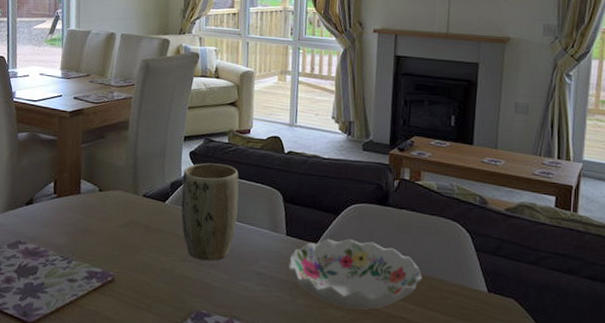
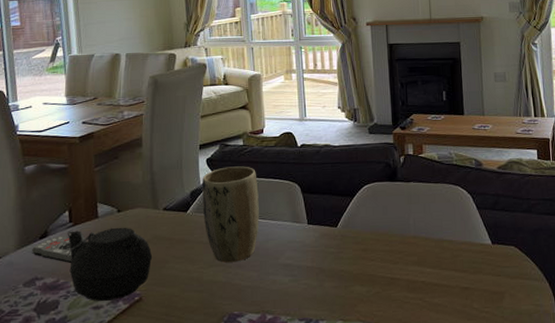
remote control: none [18,204,54,233] -> present [32,235,72,263]
teapot: none [48,202,128,277] -> present [66,227,153,302]
decorative bowl: present [288,239,422,310] -> none [313,216,435,283]

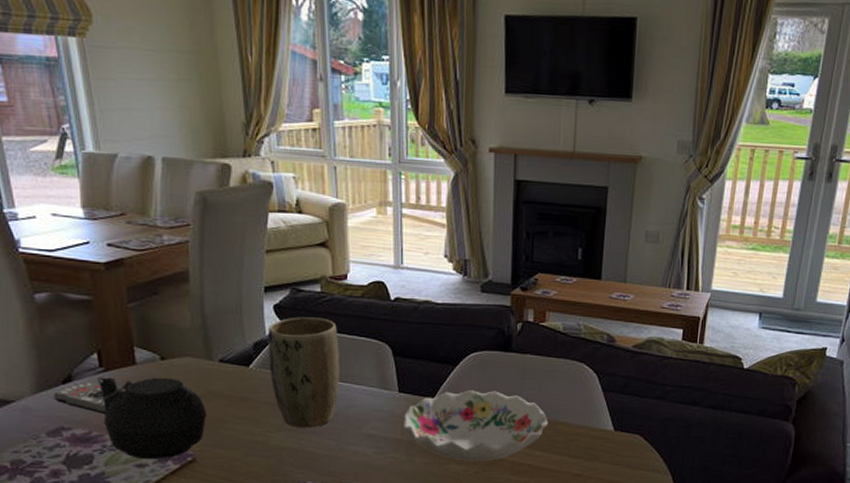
decorative bowl: none [313,216,435,283] -> present [403,390,548,462]

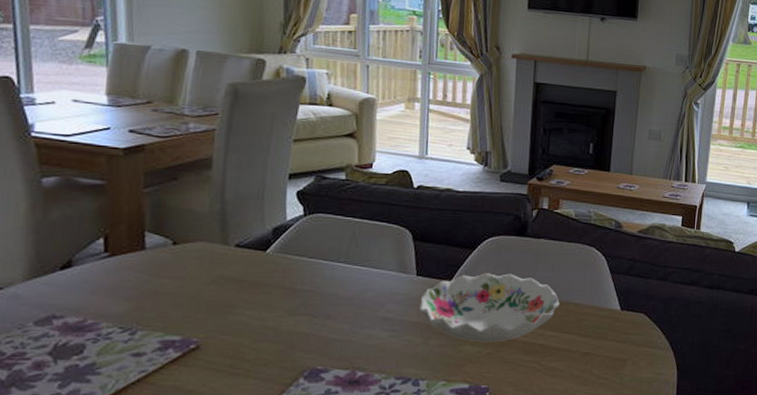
remote control: present [54,381,106,414] -> none [48,266,107,300]
teapot: present [97,377,208,460] -> none [98,262,217,349]
plant pot: present [268,317,340,428] -> none [287,203,360,312]

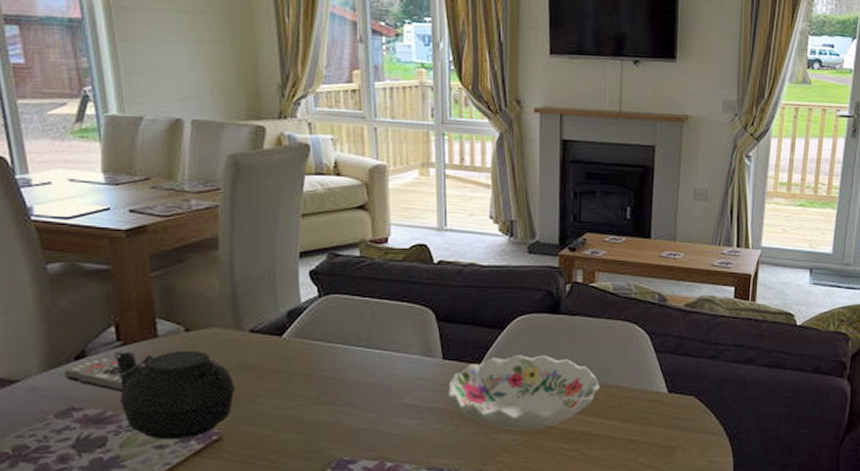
remote control: none [48,266,107,300] -> present [64,356,123,391]
teapot: none [98,262,217,349] -> present [114,350,236,441]

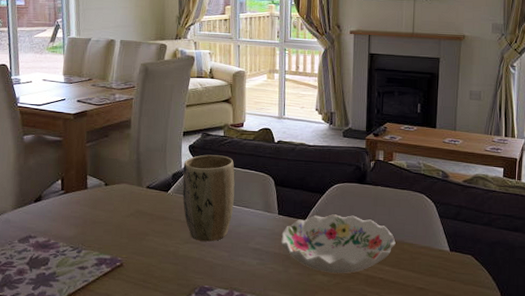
remote control: present [64,356,123,391] -> none [27,201,63,226]
teapot: present [114,350,236,441] -> none [57,198,135,264]
plant pot: none [303,283,380,400] -> present [182,154,235,242]

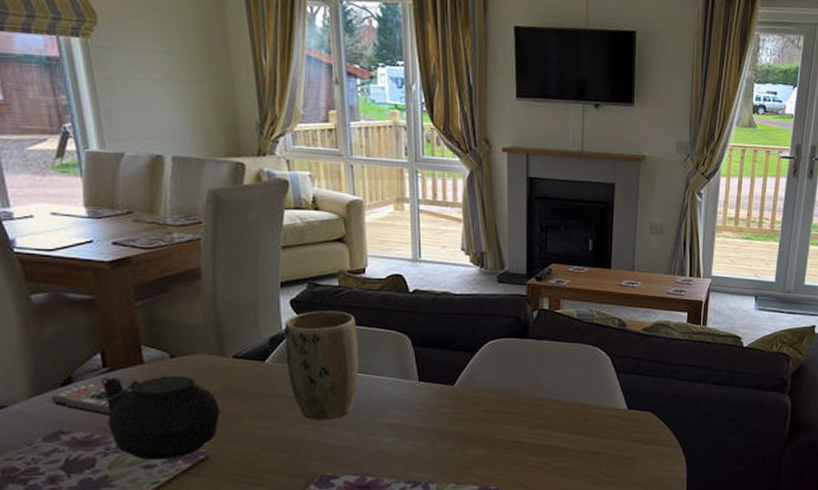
remote control: none [27,201,63,226] -> present [51,382,110,415]
teapot: none [57,198,135,264] -> present [101,375,221,461]
decorative bowl: present [281,214,396,274] -> none [424,376,565,446]

